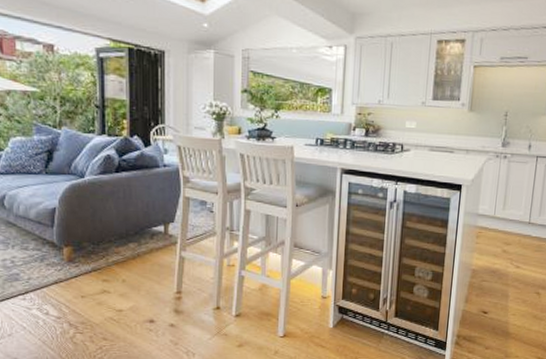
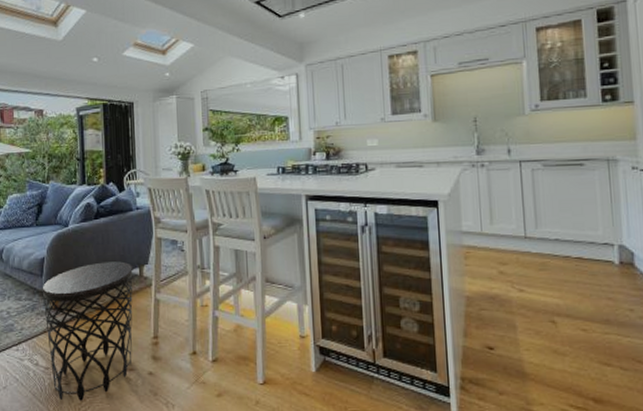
side table: none [53,217,157,349] -> present [42,261,133,401]

